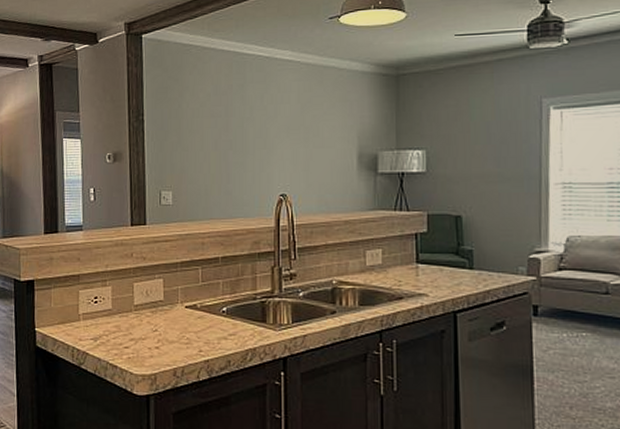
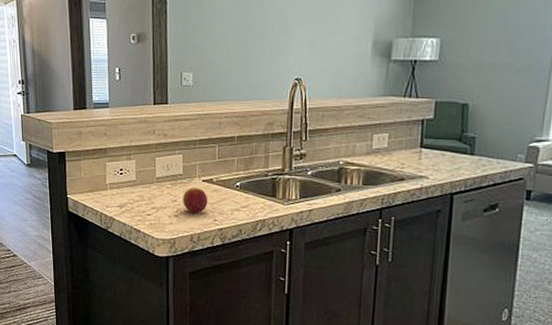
fruit: none [164,315,192,344] -> present [183,188,208,214]

